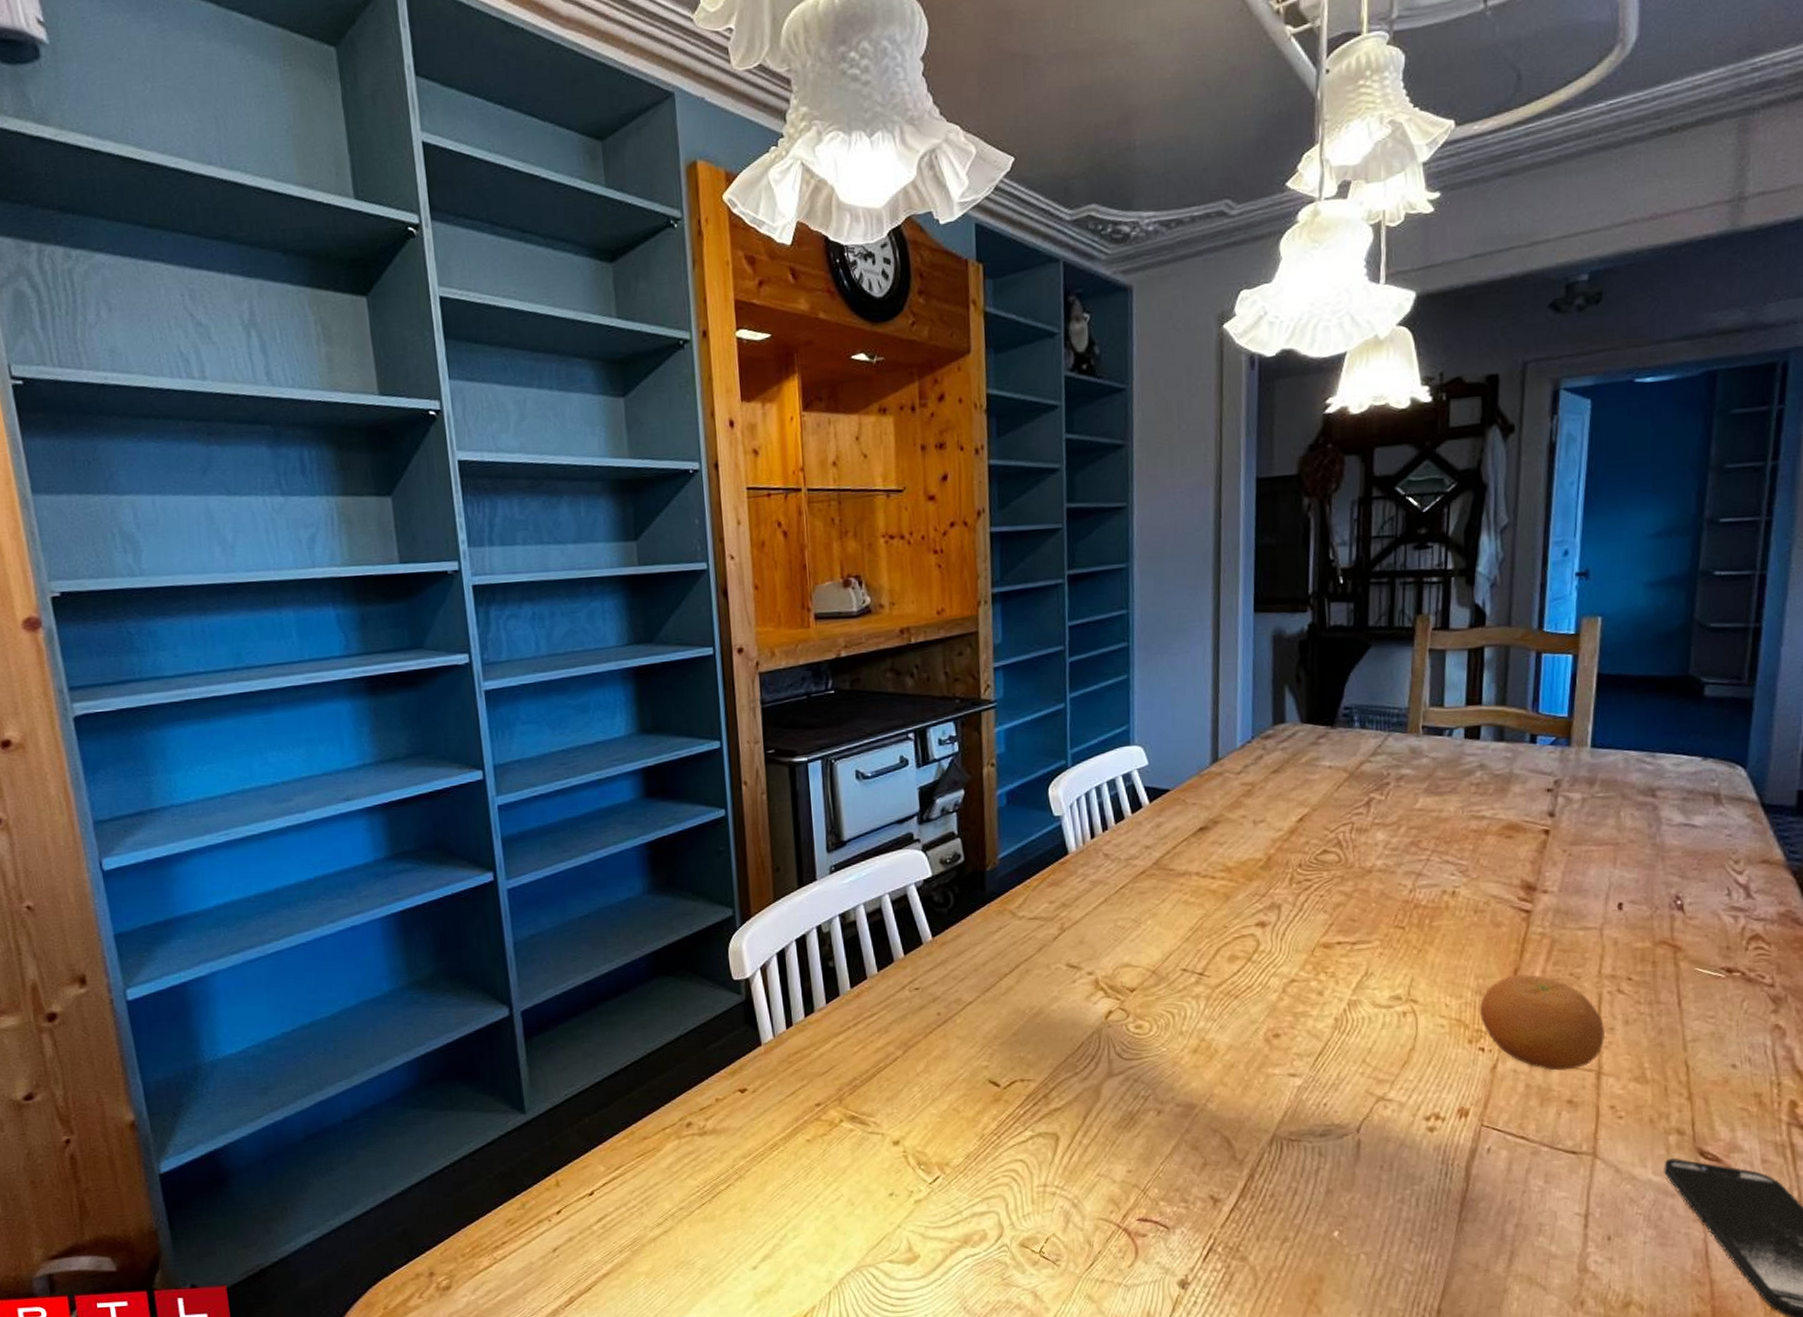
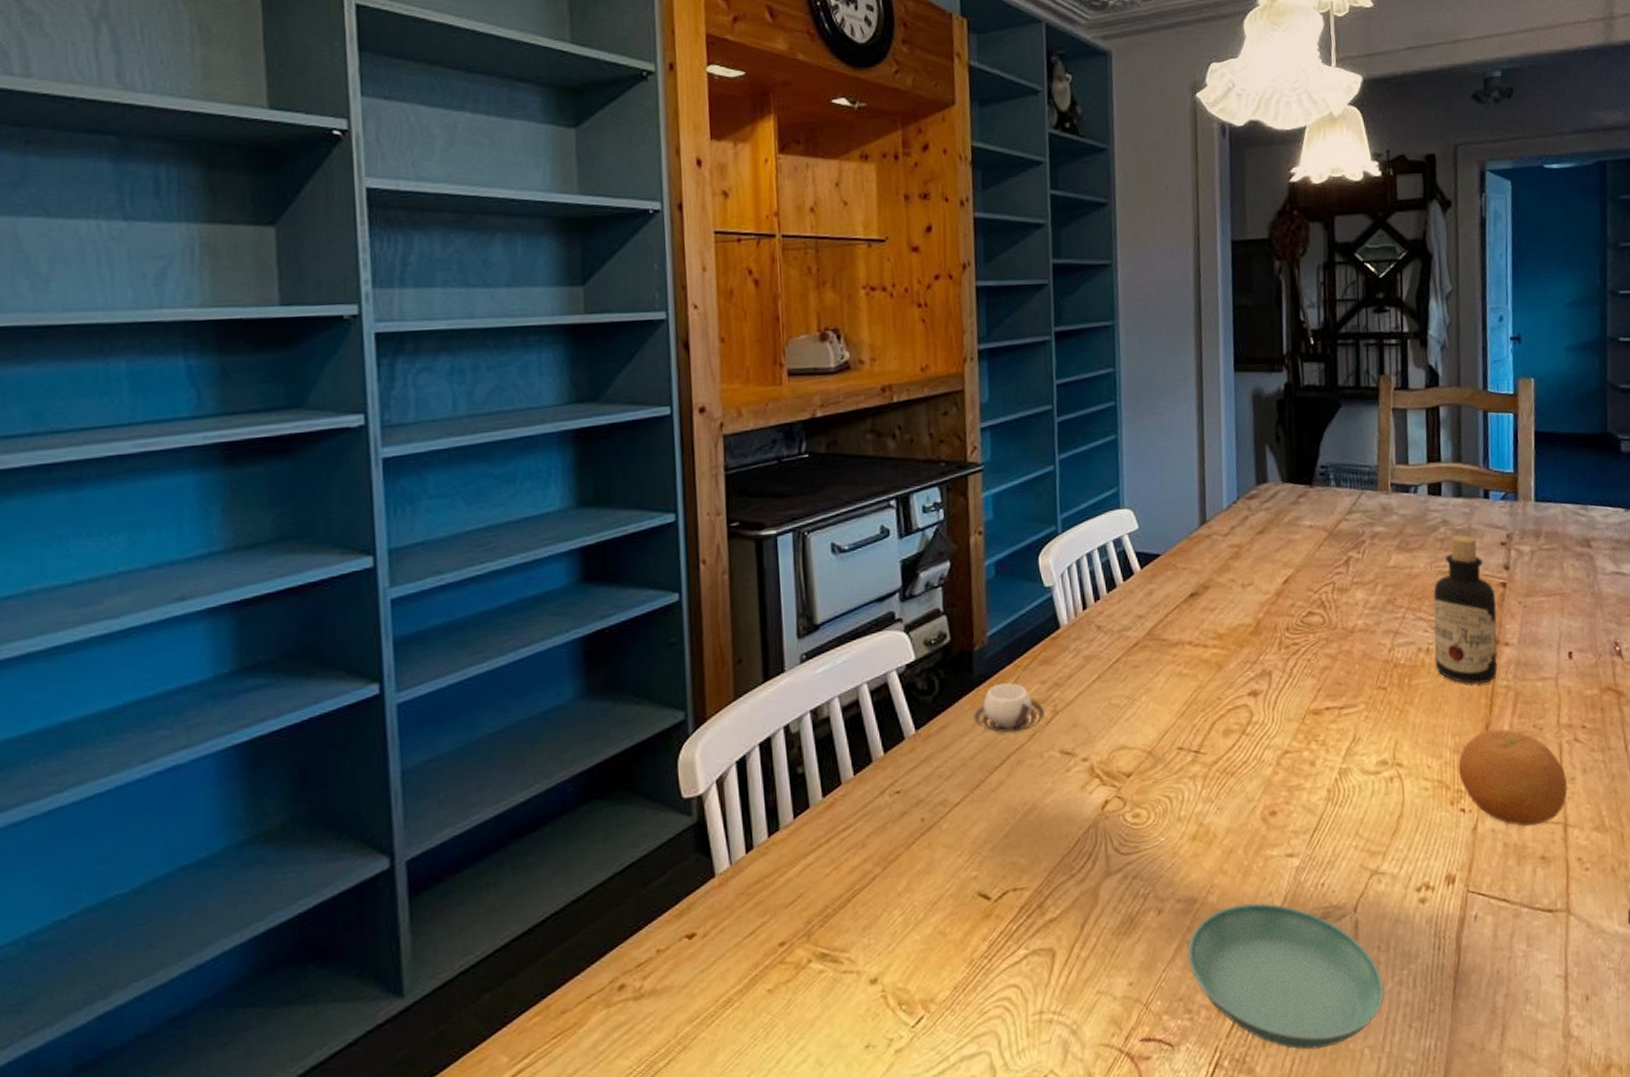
cup: none [985,901,1053,946] -> present [974,682,1045,734]
saucer: none [1185,1113,1385,1249] -> present [1187,902,1385,1050]
bottle: none [1460,779,1536,929] -> present [1433,535,1497,684]

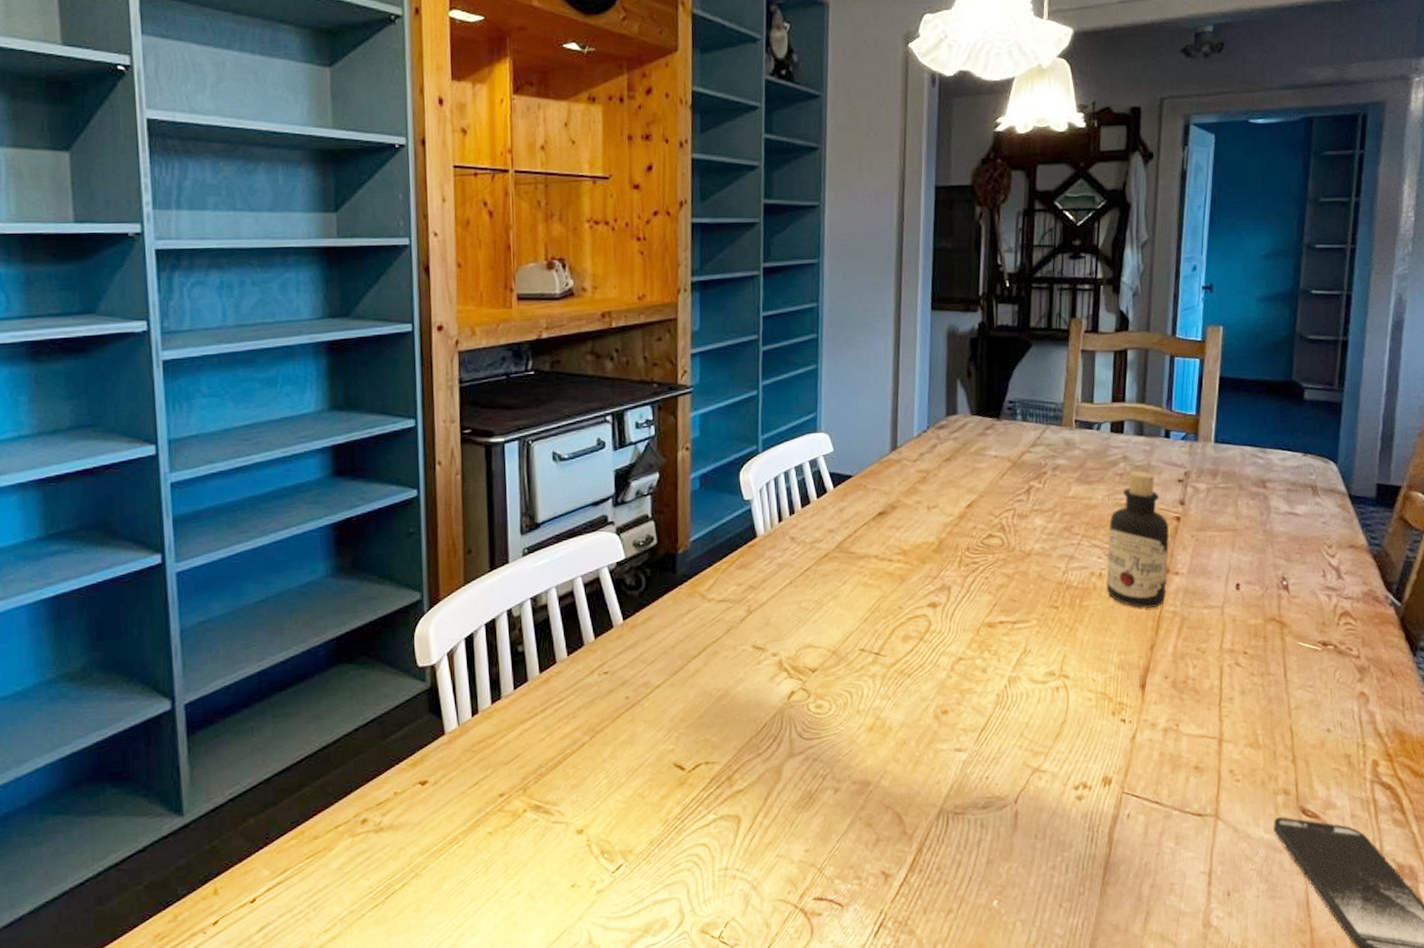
cup: present [974,682,1045,734] -> none [676,583,740,628]
saucer: present [1187,902,1385,1050] -> none [859,788,1038,919]
fruit: present [1458,729,1568,827] -> none [1121,649,1225,739]

